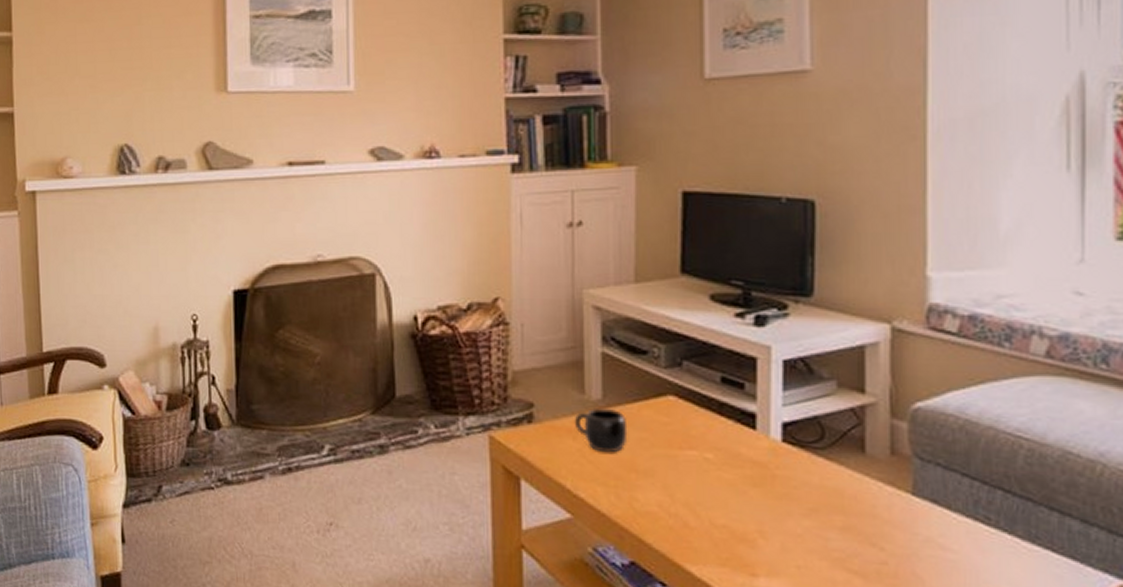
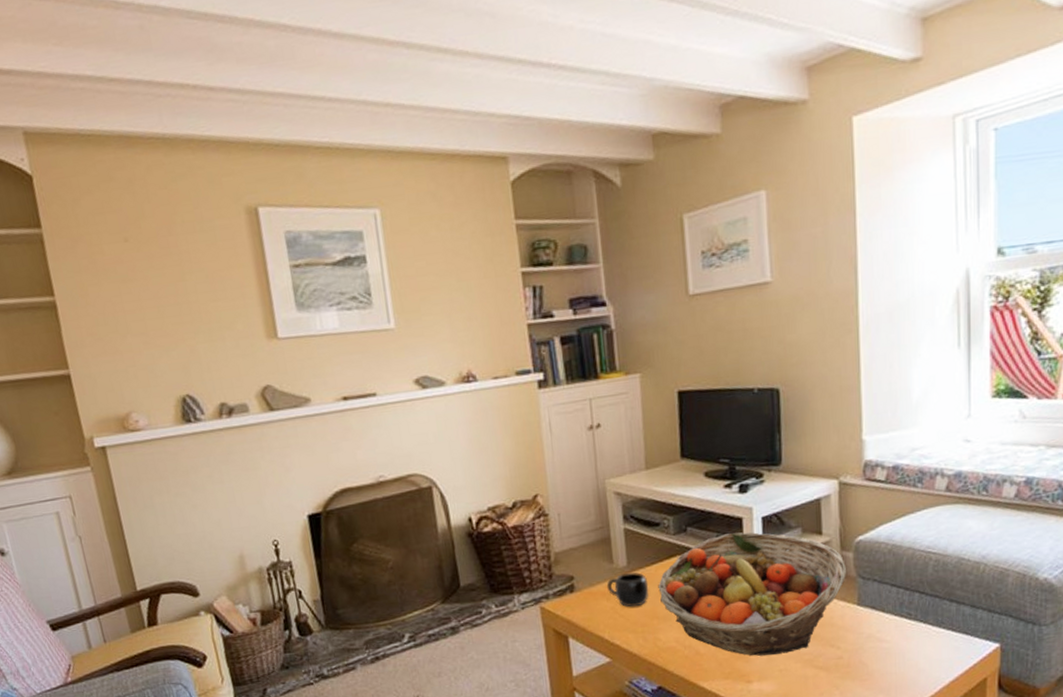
fruit basket: none [640,376,897,545] -> present [658,532,846,656]

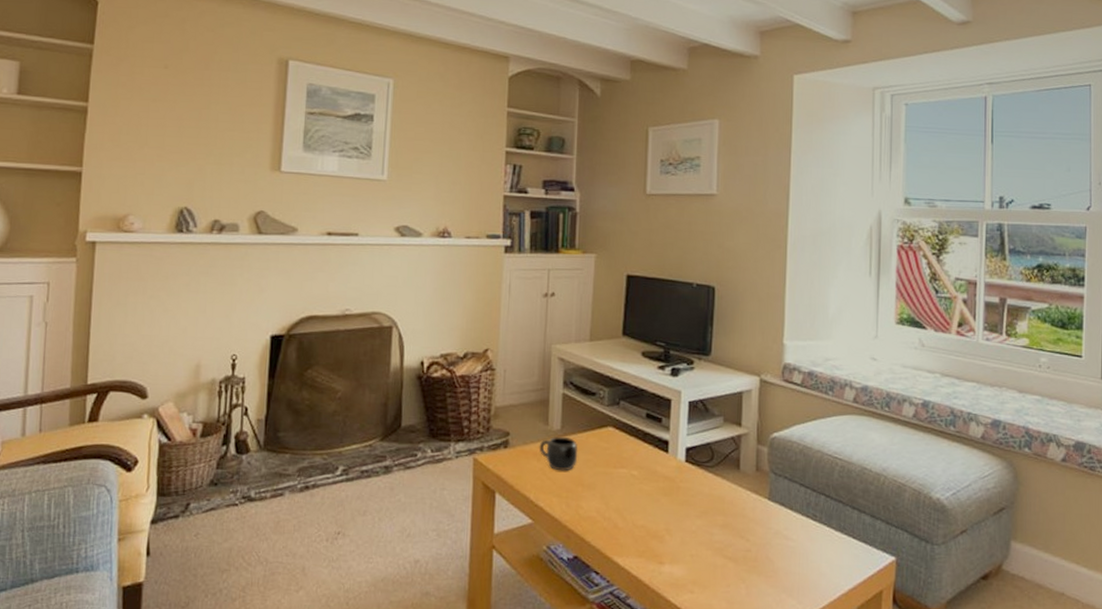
fruit basket: present [658,532,846,656] -> none [587,412,760,539]

